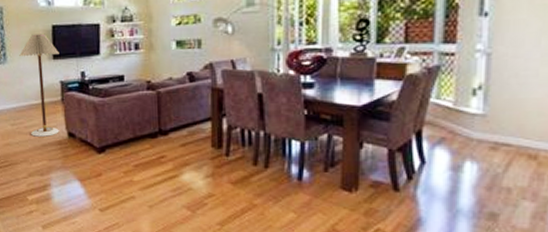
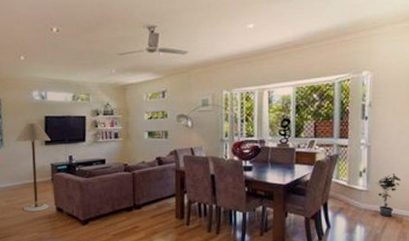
potted plant: none [498,91,538,151] -> present [376,174,401,217]

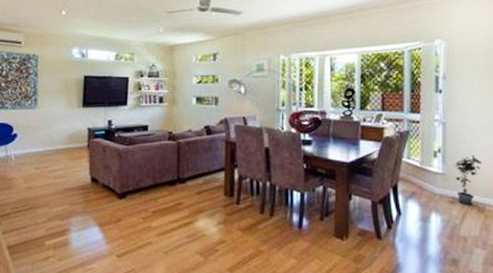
floor lamp: present [15,123,51,212] -> none [50,82,89,181]

